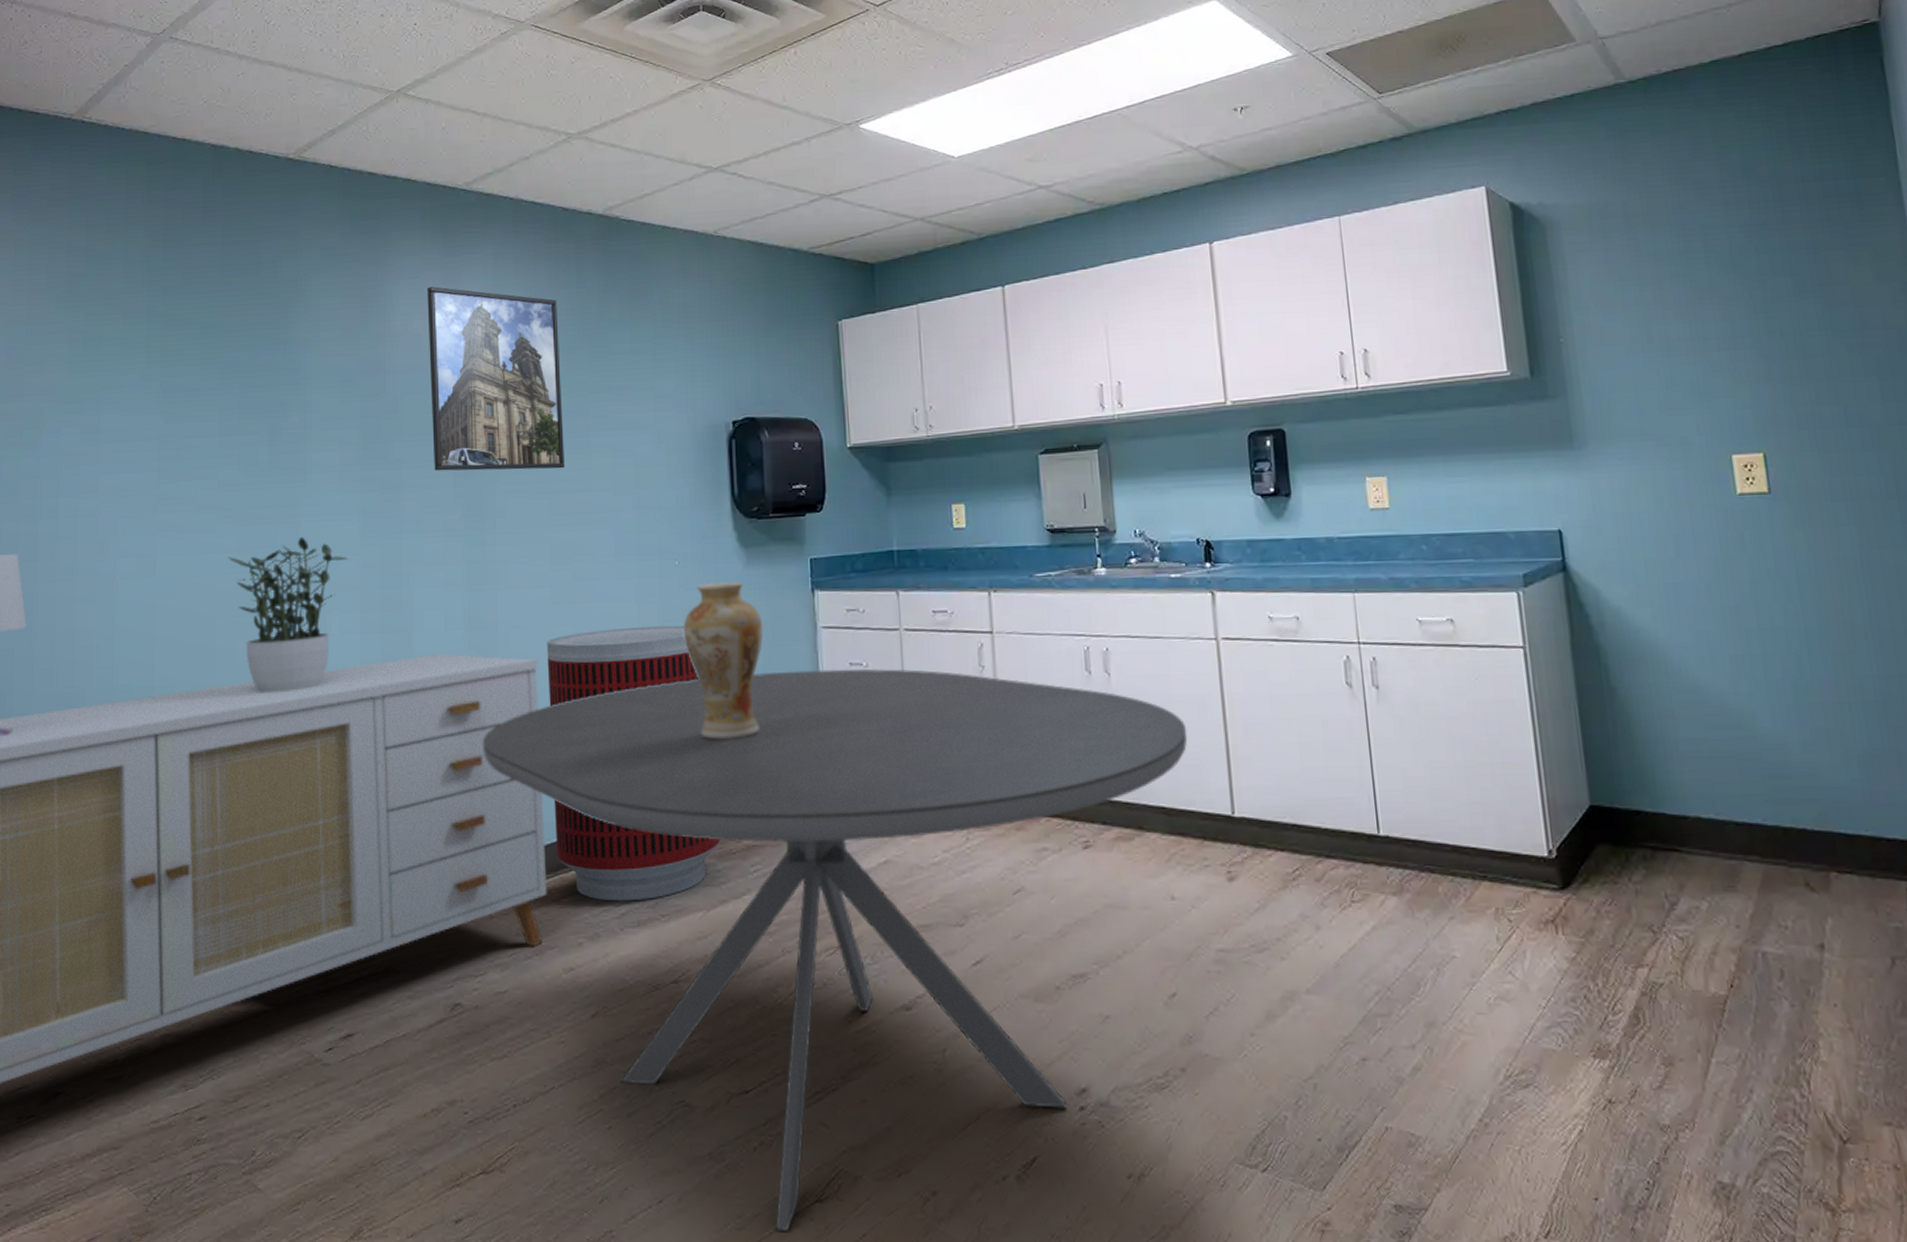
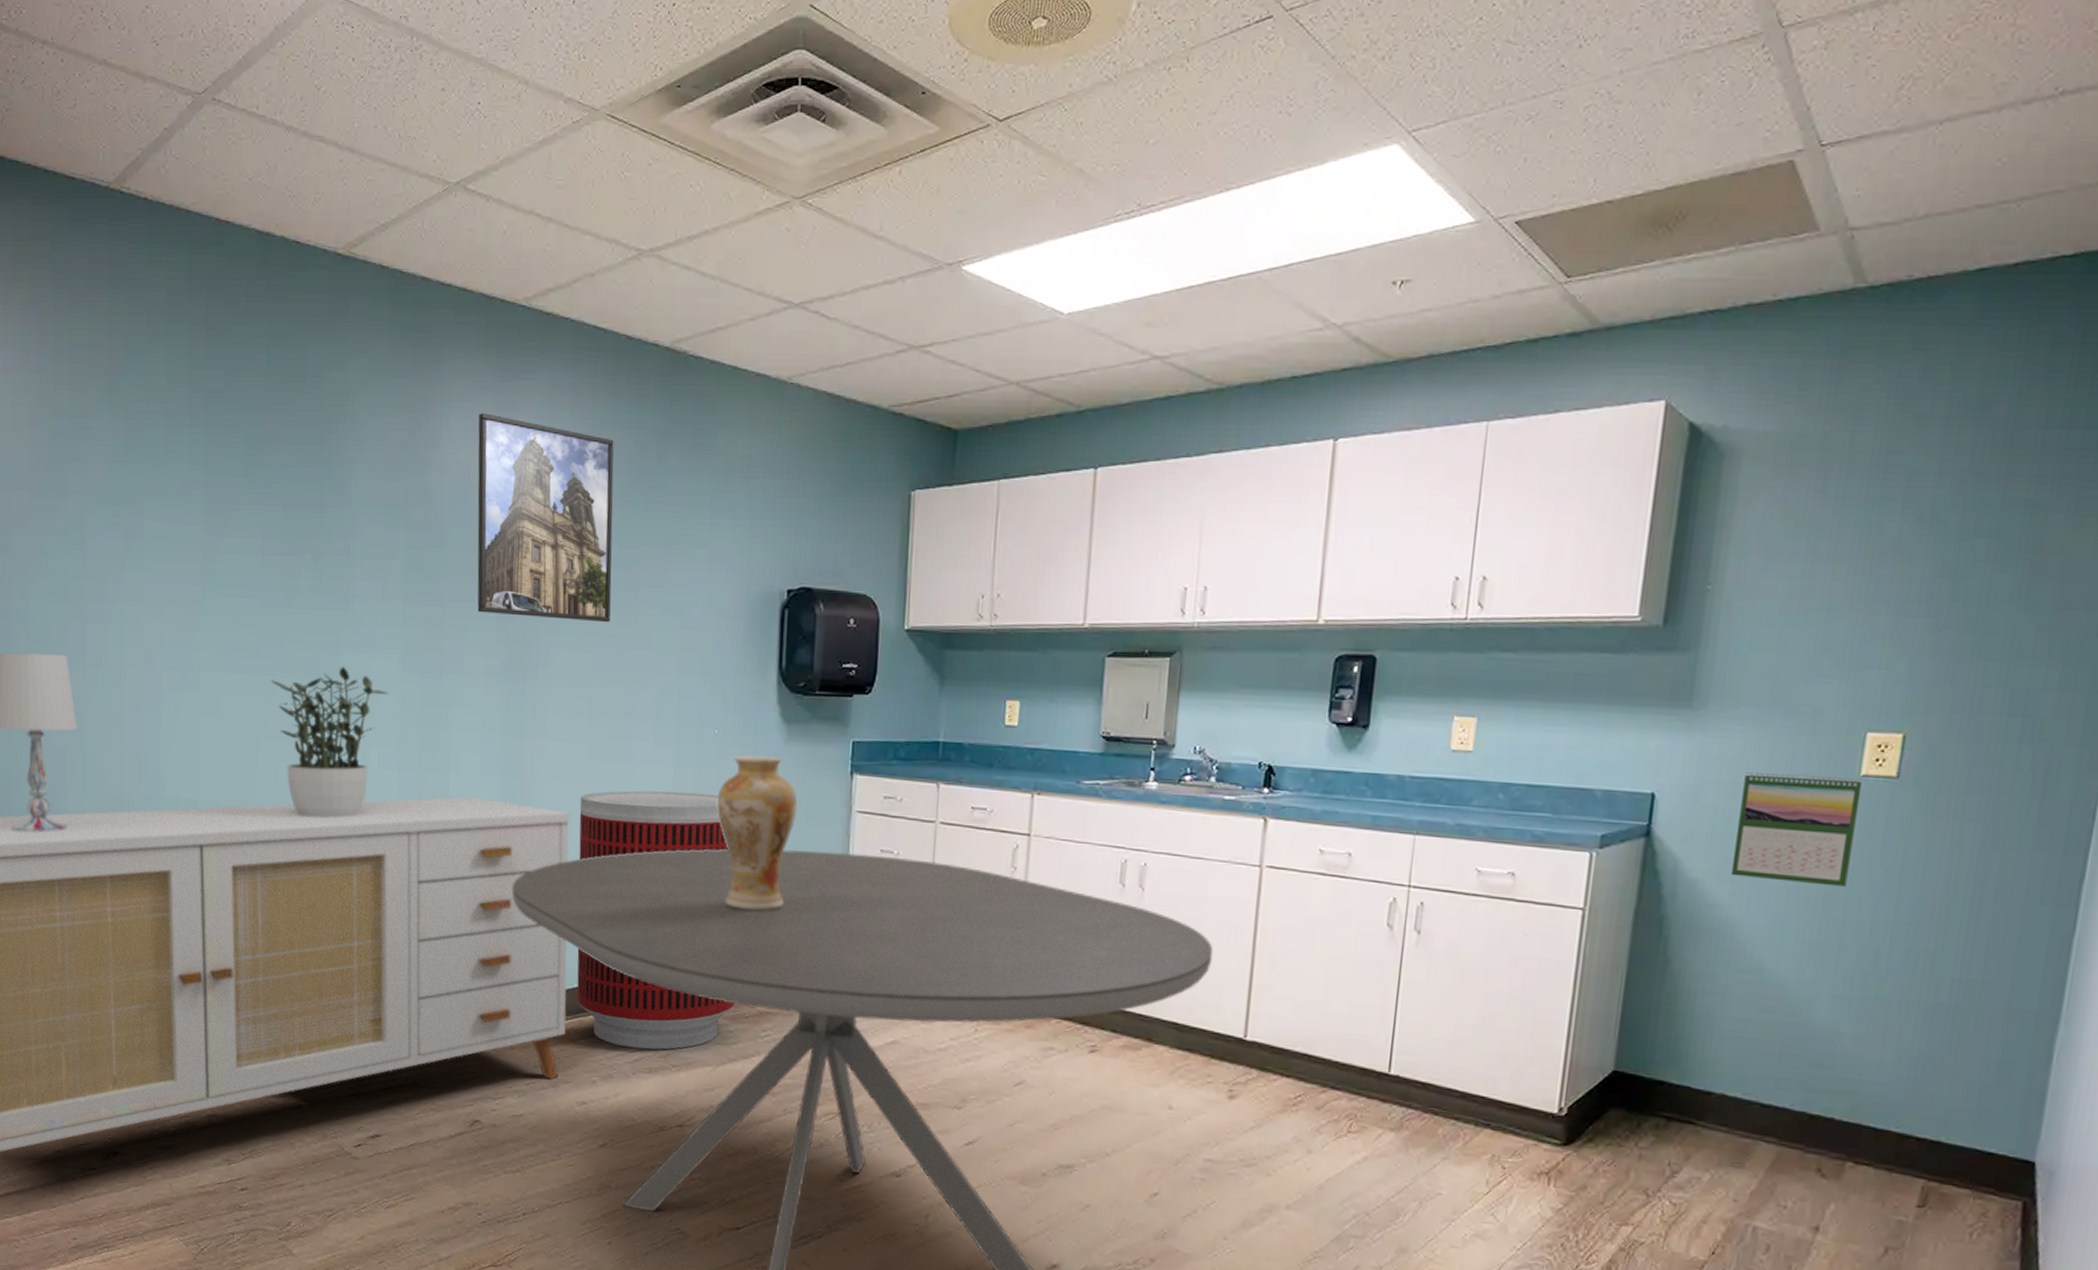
calendar: none [1636,497,1753,600] -> present [1730,772,1863,887]

